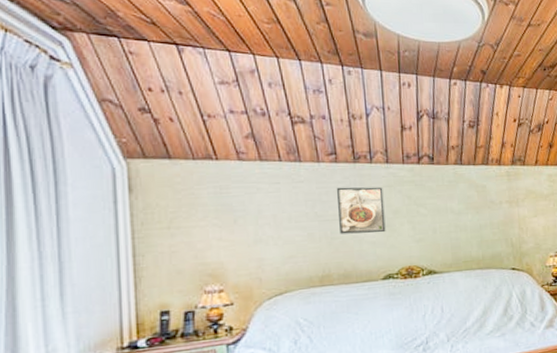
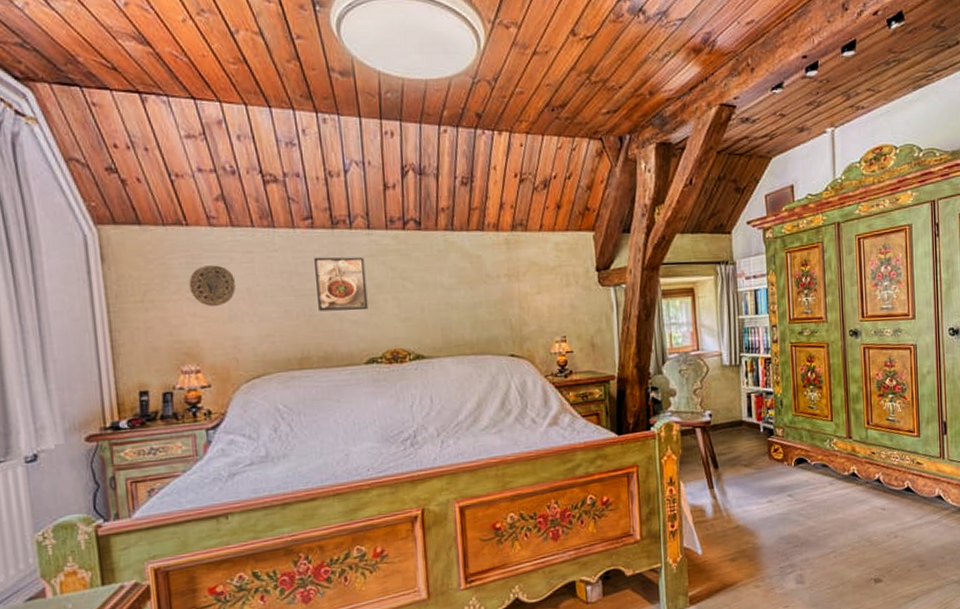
decorative plate: none [216,194,261,232] -> present [189,265,236,307]

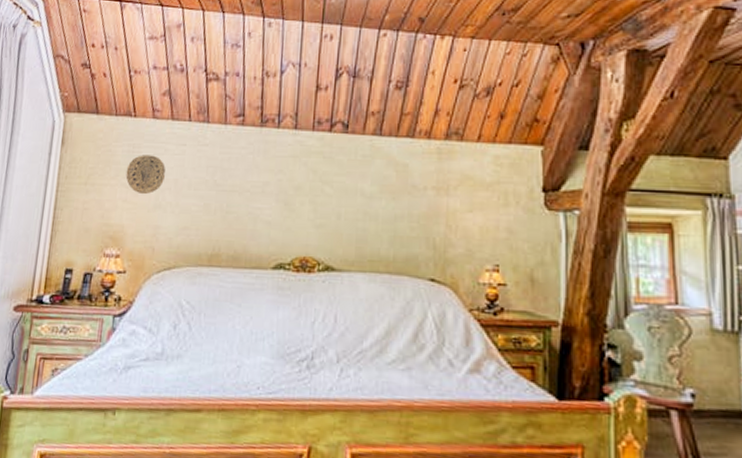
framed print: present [314,257,368,312] -> none [236,154,287,212]

